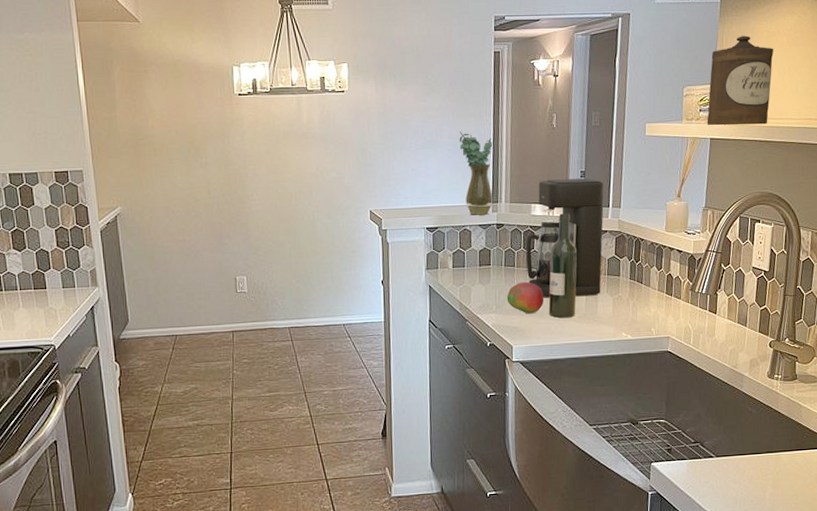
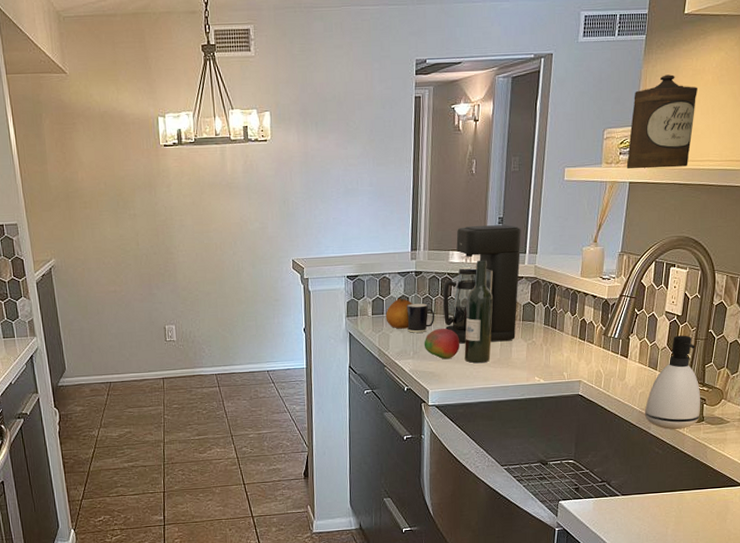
vase: present [459,131,494,215] -> none [379,178,413,263]
fruit: none [467,250,495,282] -> present [385,298,413,329]
mug: none [488,255,518,286] -> present [407,303,435,333]
soap dispenser: none [735,291,793,389] -> present [644,335,701,430]

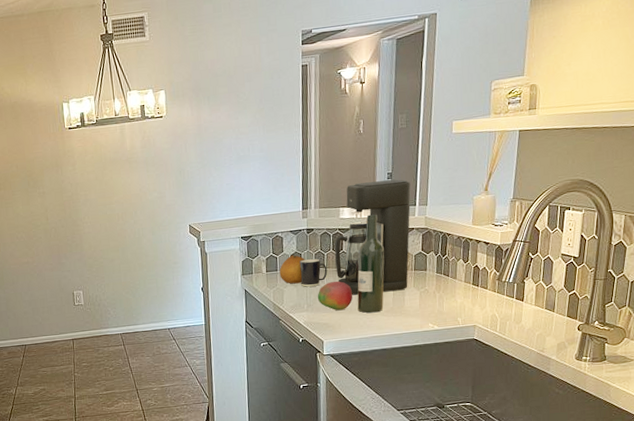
canister: present [626,74,697,169] -> none [515,22,587,118]
soap dispenser: present [644,335,701,430] -> none [542,276,602,370]

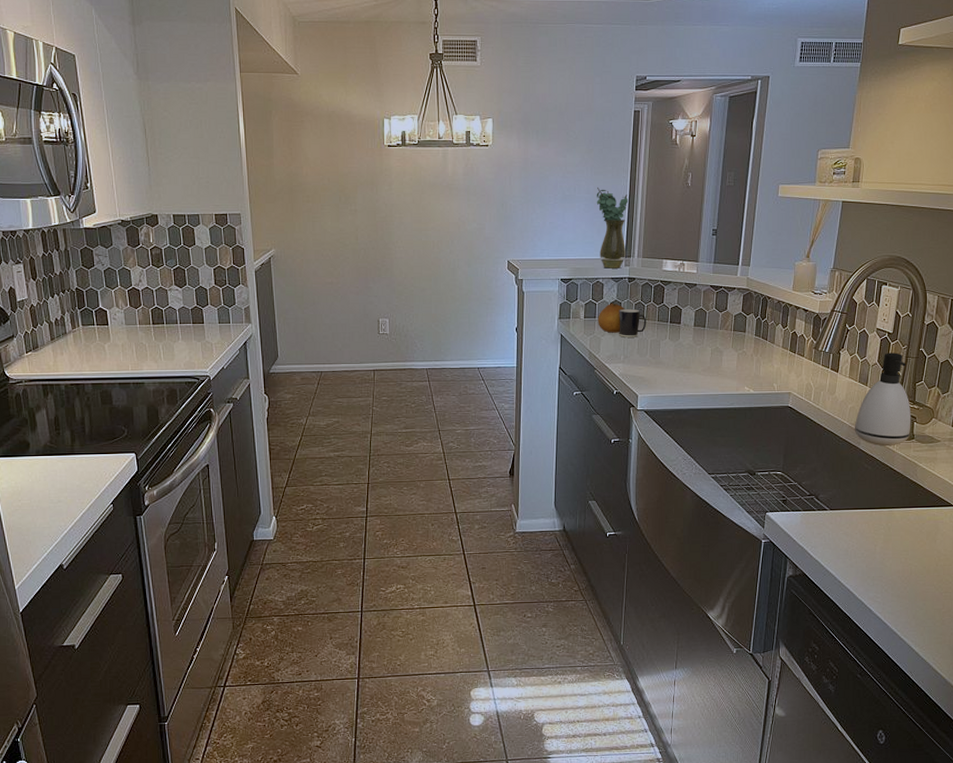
vase: none [270,144,303,223] -> present [596,187,629,269]
fruit: present [317,281,353,311] -> none [634,334,671,365]
coffee maker: present [334,179,411,295] -> none [656,237,734,351]
wine bottle: present [357,214,385,313] -> none [674,269,705,370]
soap dispenser: none [542,276,602,370] -> present [854,352,912,447]

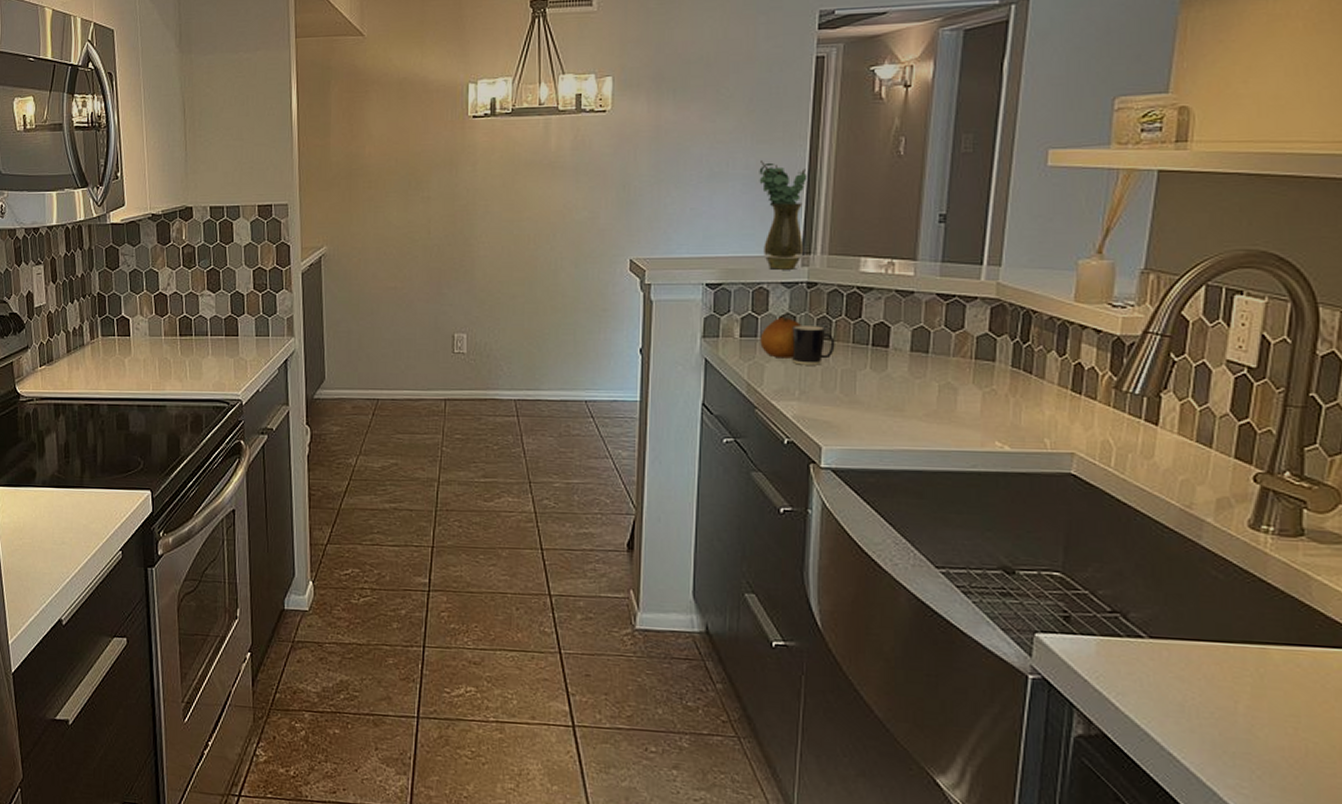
soap dispenser: present [854,352,912,447] -> none [1189,398,1298,545]

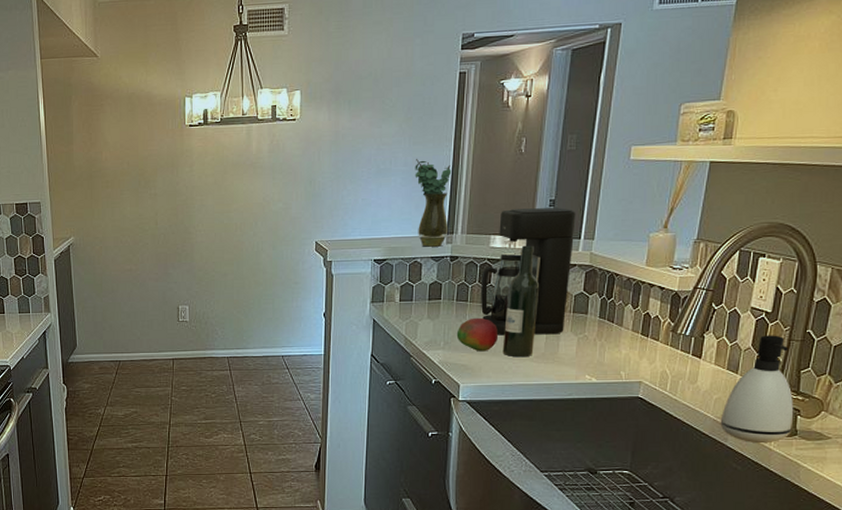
fruit: present [760,316,802,358] -> none [415,284,447,317]
mug: present [792,324,835,365] -> none [439,289,471,322]
fruit: none [816,361,874,406] -> present [456,317,499,352]
coffee maker: none [849,224,975,387] -> present [481,207,576,335]
wine bottle: none [879,271,929,414] -> present [502,245,540,356]
soap dispenser: none [1189,398,1298,545] -> present [720,335,794,444]

